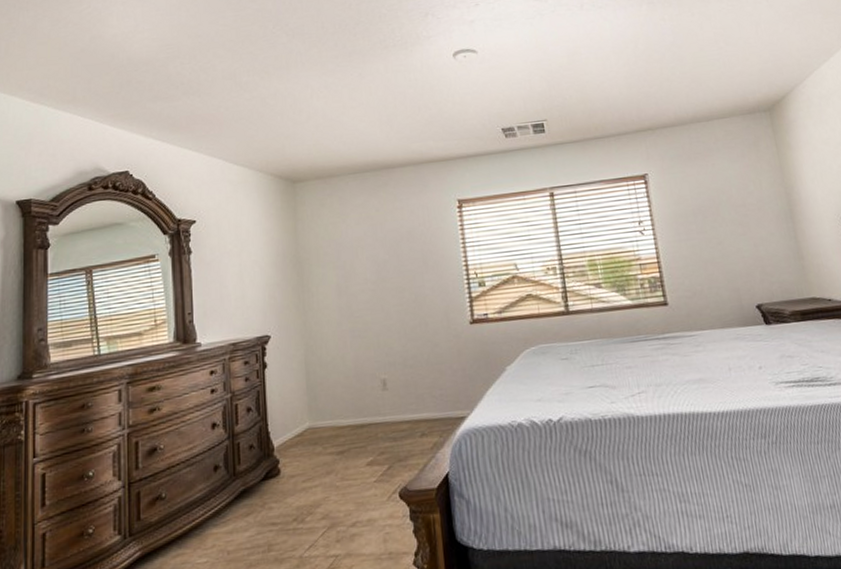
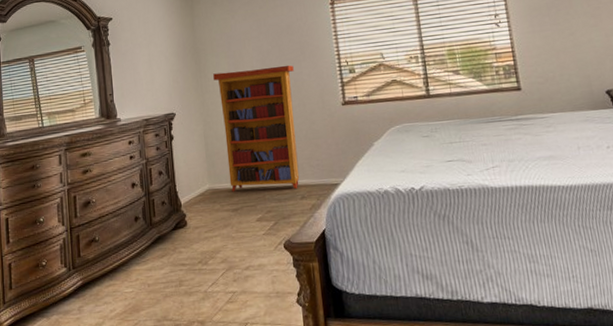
bookcase: none [318,277,420,431] -> present [213,65,300,192]

